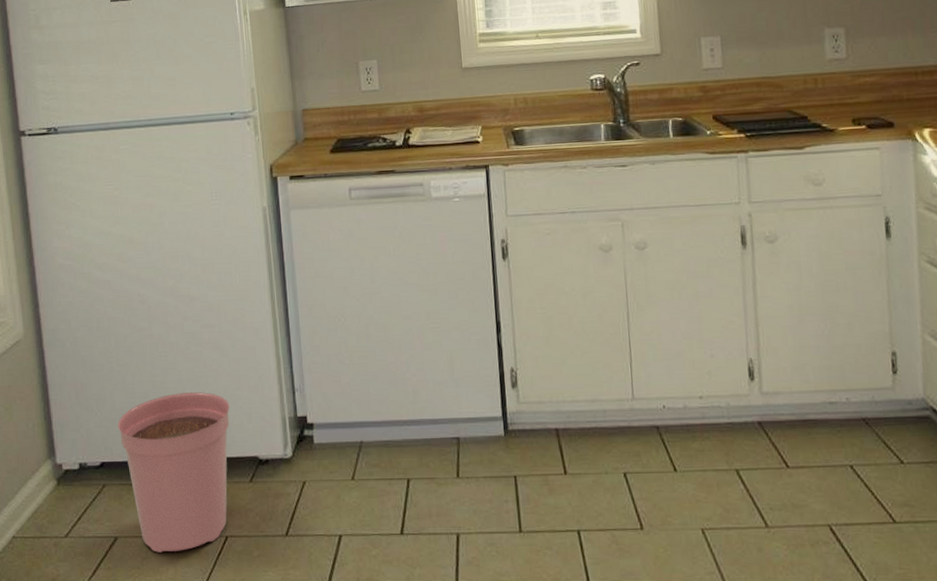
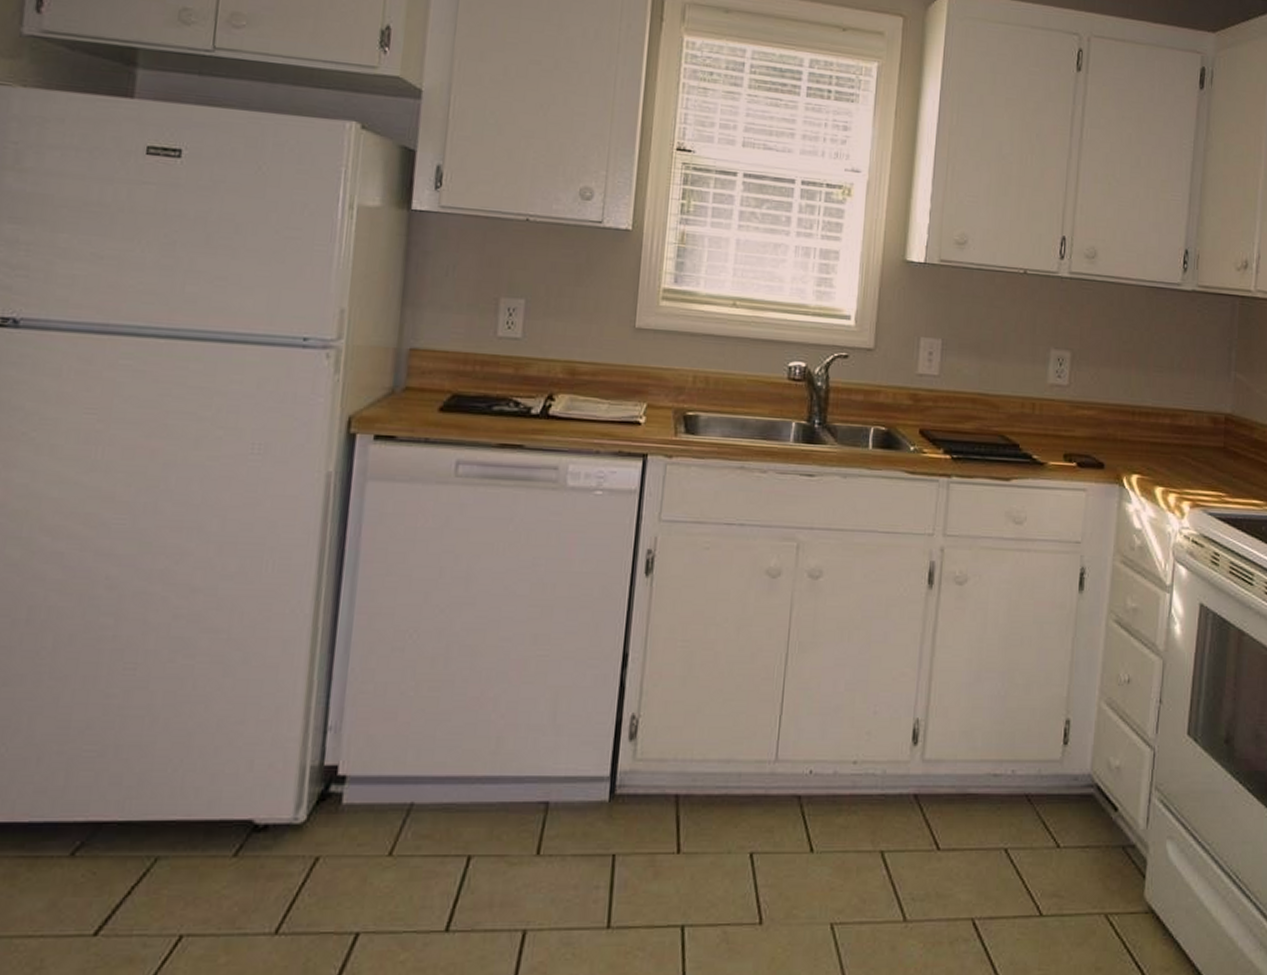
plant pot: present [118,392,230,553] -> none [31,724,223,960]

